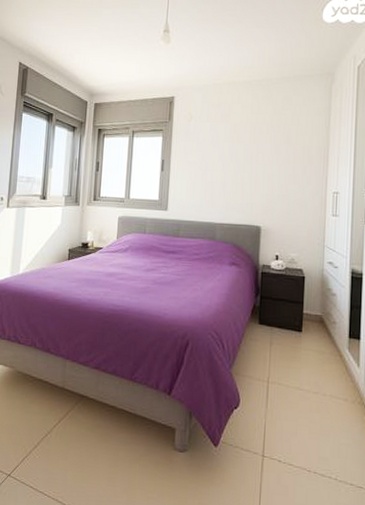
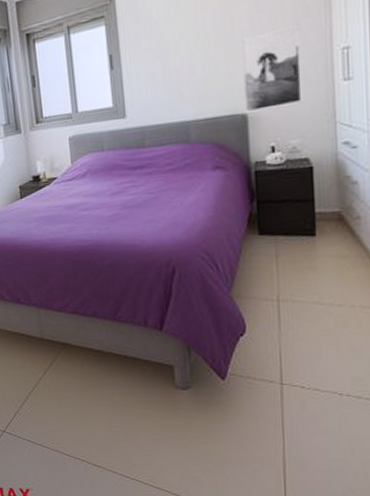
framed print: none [259,168,304,227] -> present [242,23,302,115]

